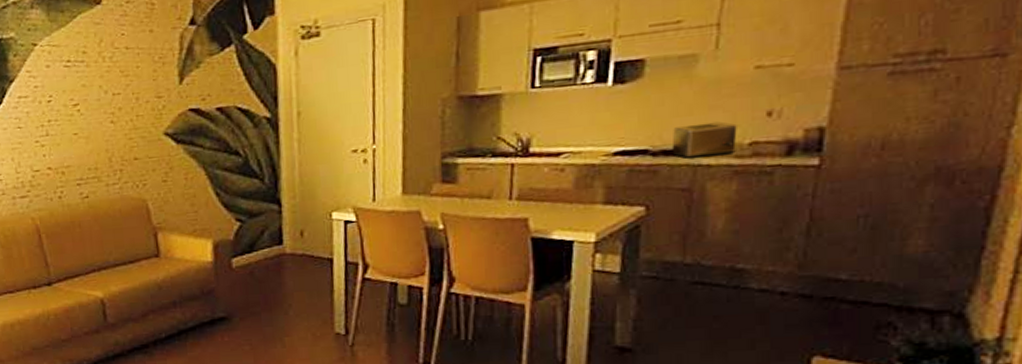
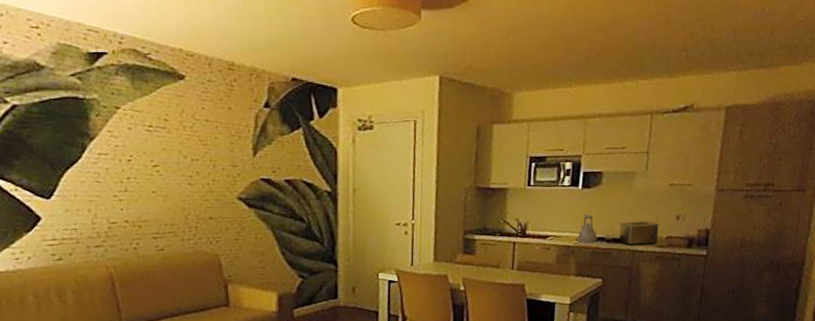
kettle: none [606,118,639,160] -> present [577,214,598,244]

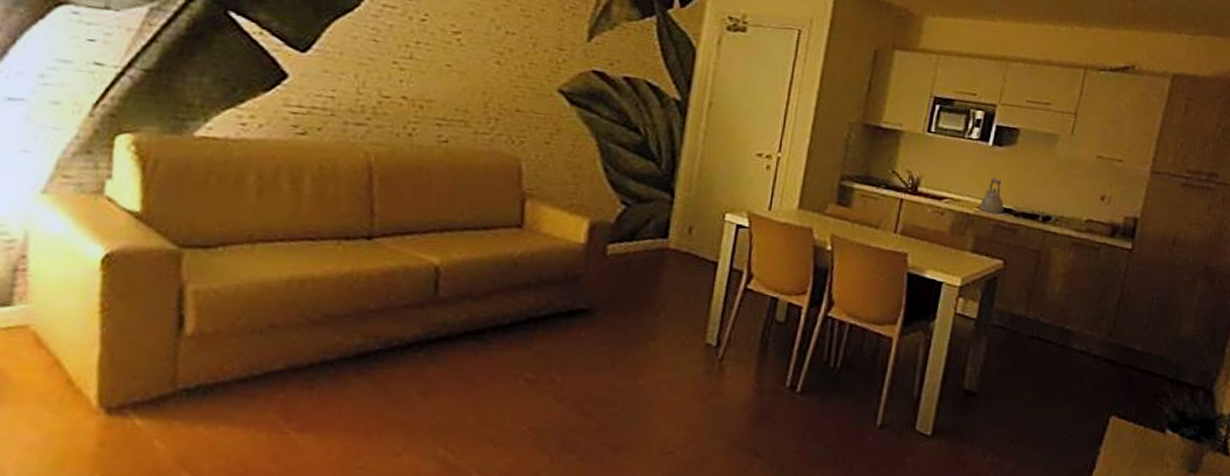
toaster: present [619,221,659,246] -> none [1029,194,1079,227]

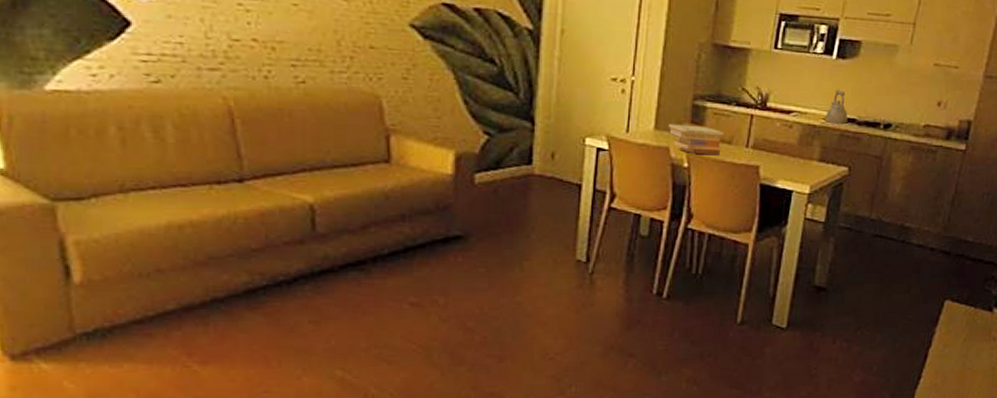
books: none [812,203,871,240] -> present [668,124,724,156]

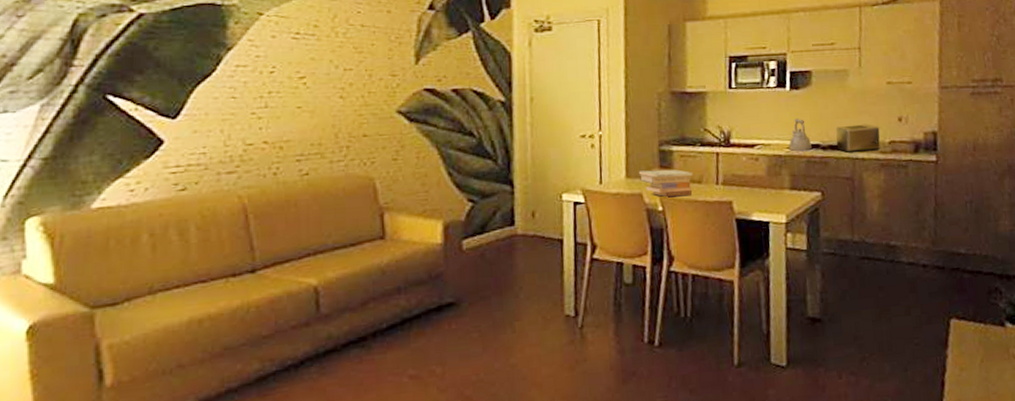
toaster: none [872,103,918,133] -> present [836,124,880,154]

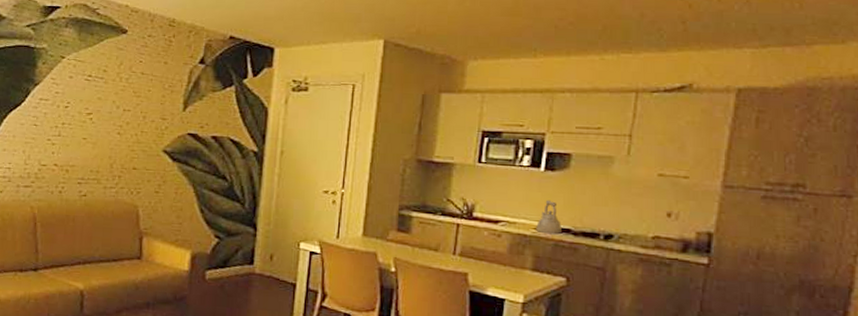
books: present [638,169,693,198] -> none [375,231,430,262]
toaster: present [836,124,880,154] -> none [590,213,643,244]

